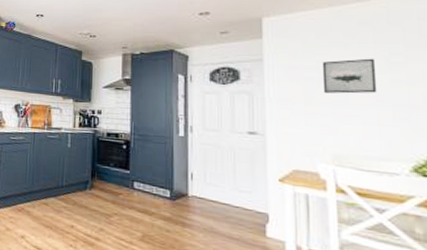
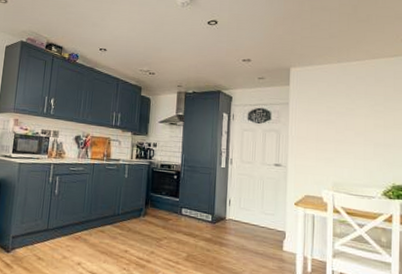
wall art: present [322,58,378,94] -> none [329,106,366,134]

